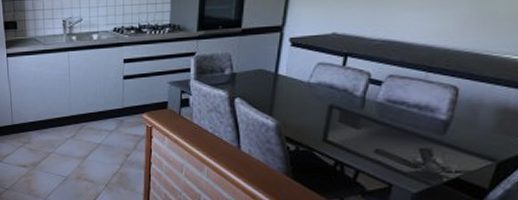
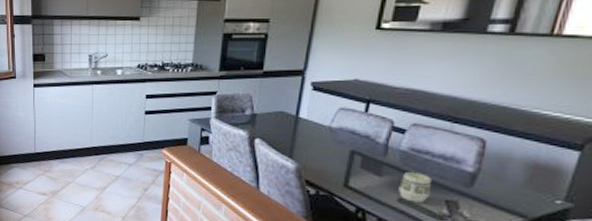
cup: none [375,124,408,152] -> present [398,172,433,203]

